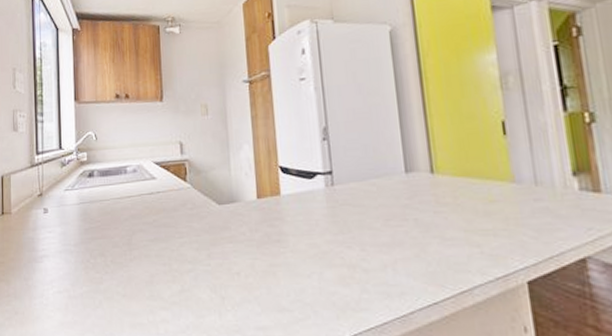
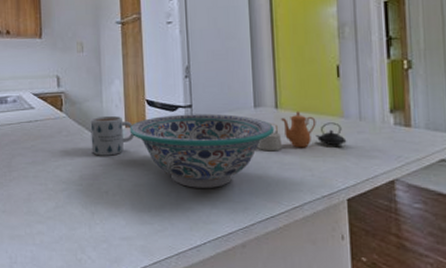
mug: none [217,185,268,232] -> present [90,115,135,156]
decorative bowl: none [261,180,432,268] -> present [129,113,275,188]
teapot: none [411,175,522,224] -> present [257,111,347,152]

